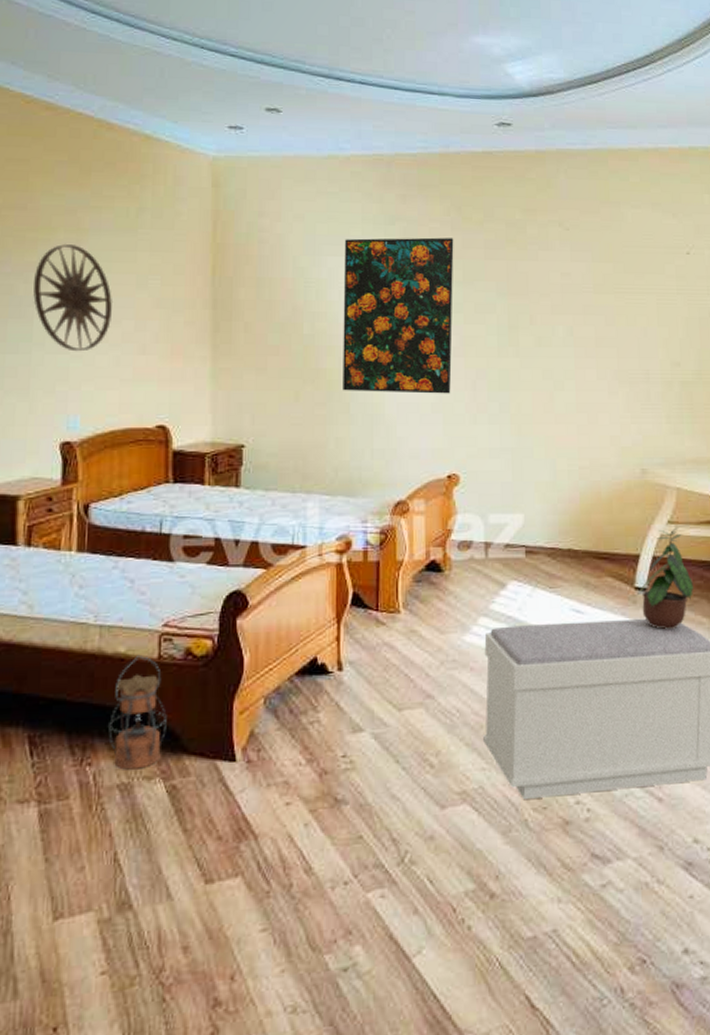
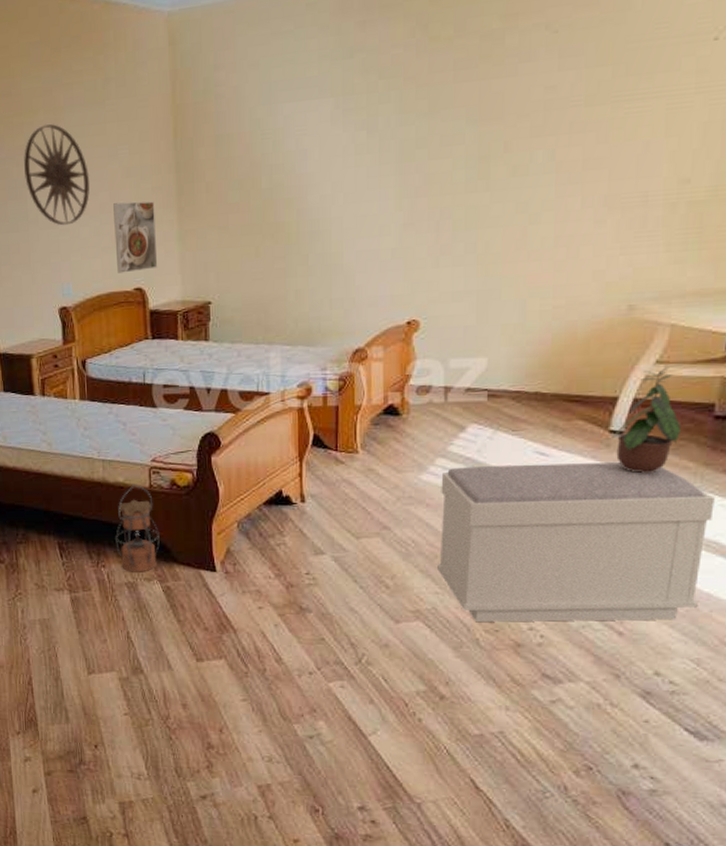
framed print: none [137,333,186,408] -> present [113,201,158,273]
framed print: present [343,237,454,394] -> none [300,63,419,243]

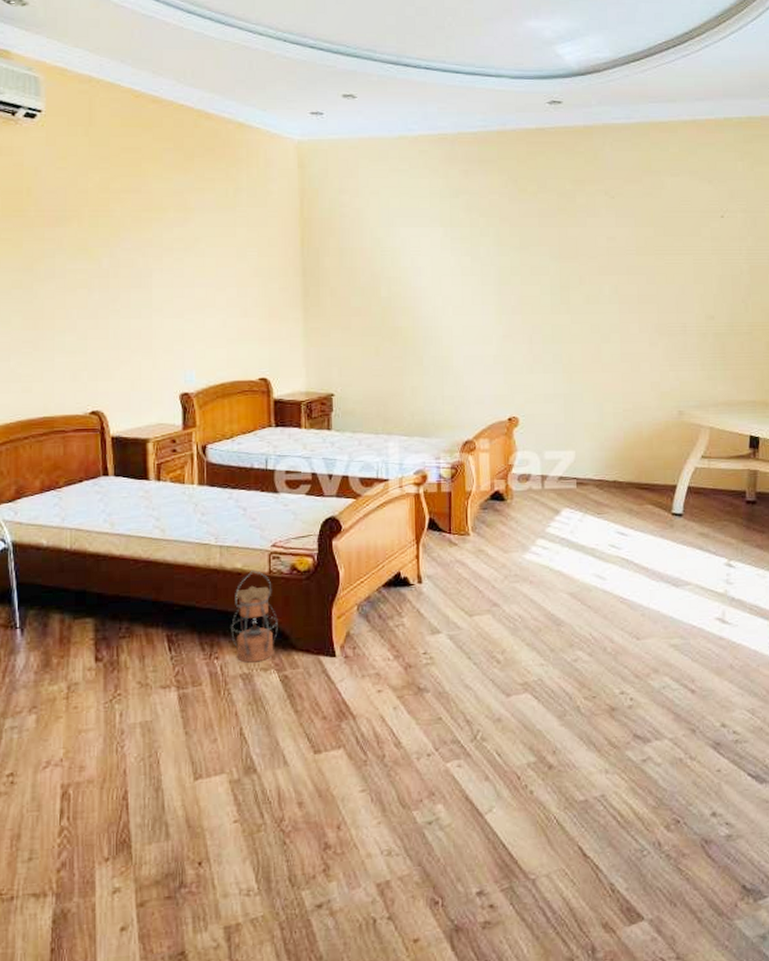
wall art: present [24,124,90,226] -> none [151,222,217,316]
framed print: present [113,201,158,273] -> none [241,299,283,364]
bench: present [436,463,715,622] -> none [540,540,753,689]
potted plant: present [612,367,682,473] -> none [674,461,725,549]

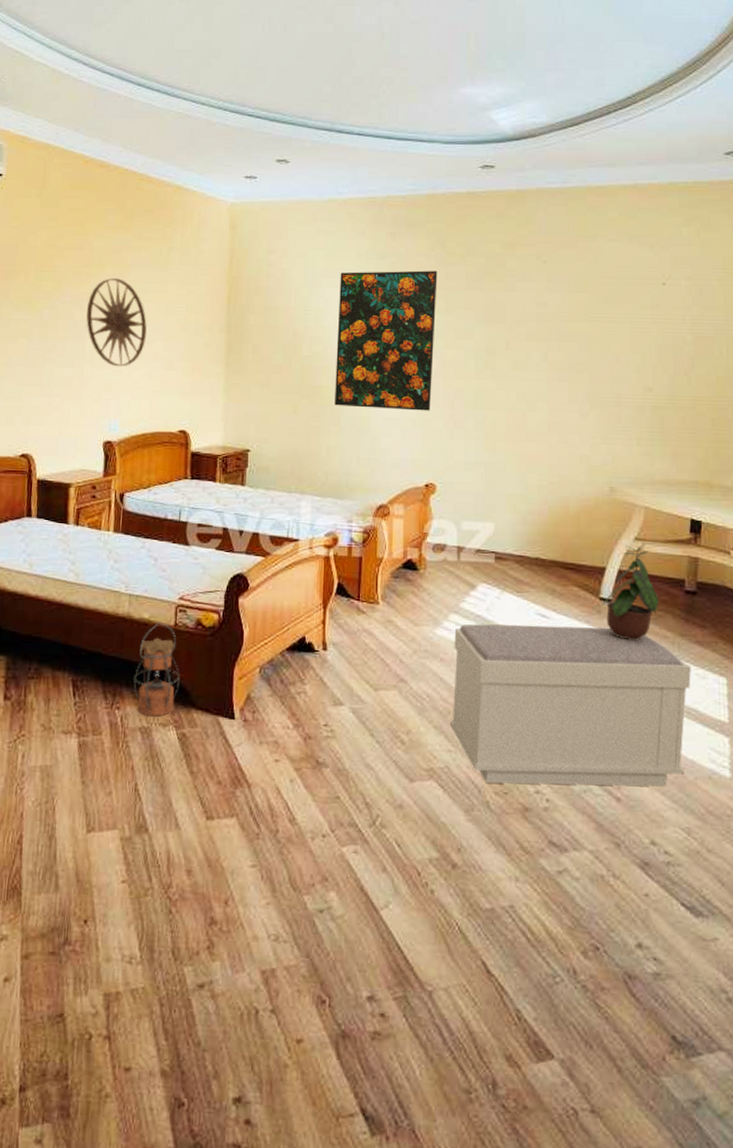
wall art: none [151,222,217,316] -> present [86,278,147,367]
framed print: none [415,208,512,348] -> present [334,270,438,411]
bench: none [540,540,753,689] -> present [449,624,691,787]
potted plant: none [674,461,725,549] -> present [602,544,660,640]

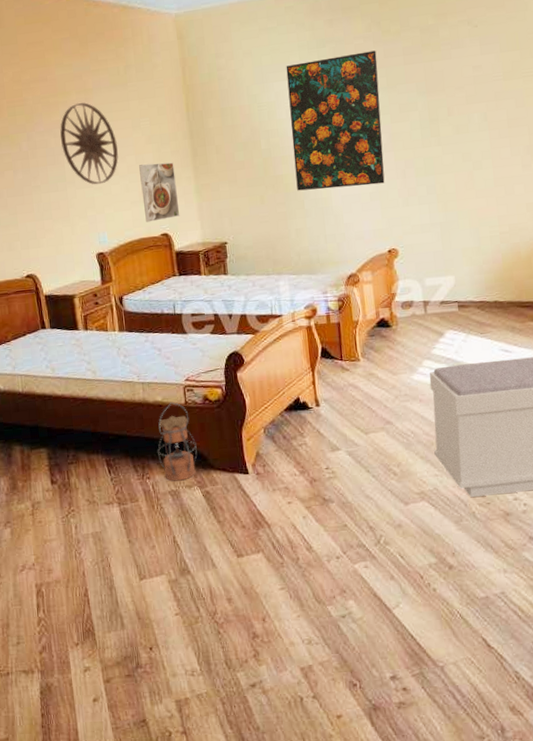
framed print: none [164,353,205,416] -> present [139,162,180,222]

